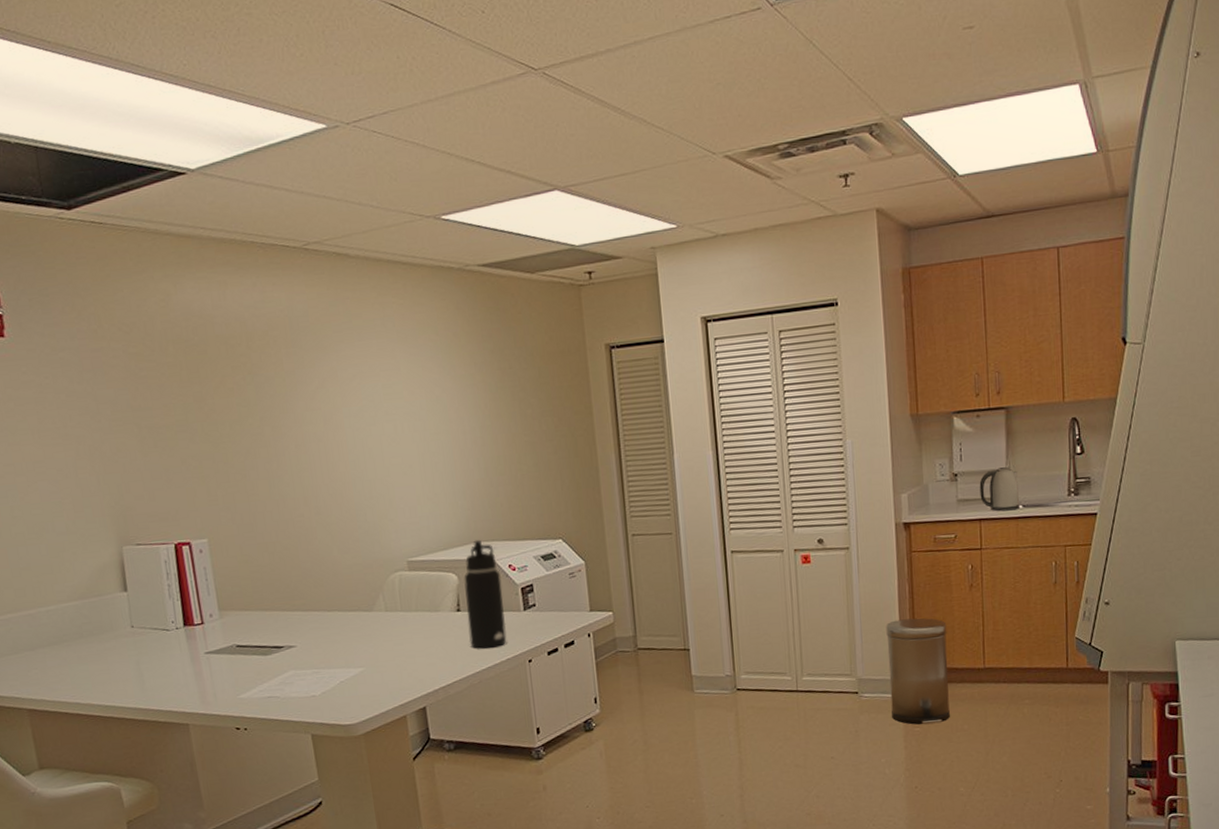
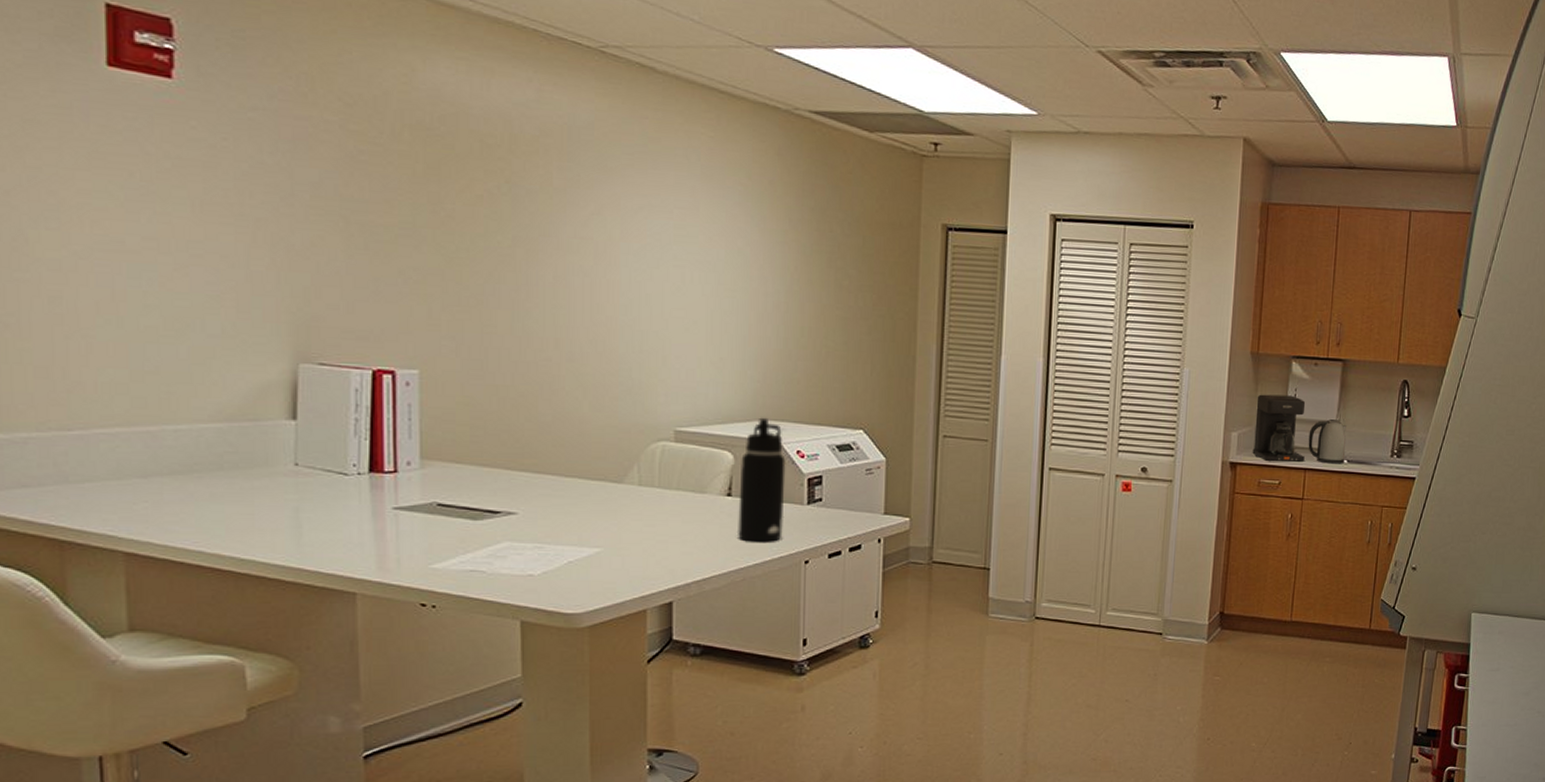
pedal bin: present [886,617,950,725] -> none [1193,562,1260,674]
coffee maker: none [922,450,978,518] -> present [1252,394,1306,463]

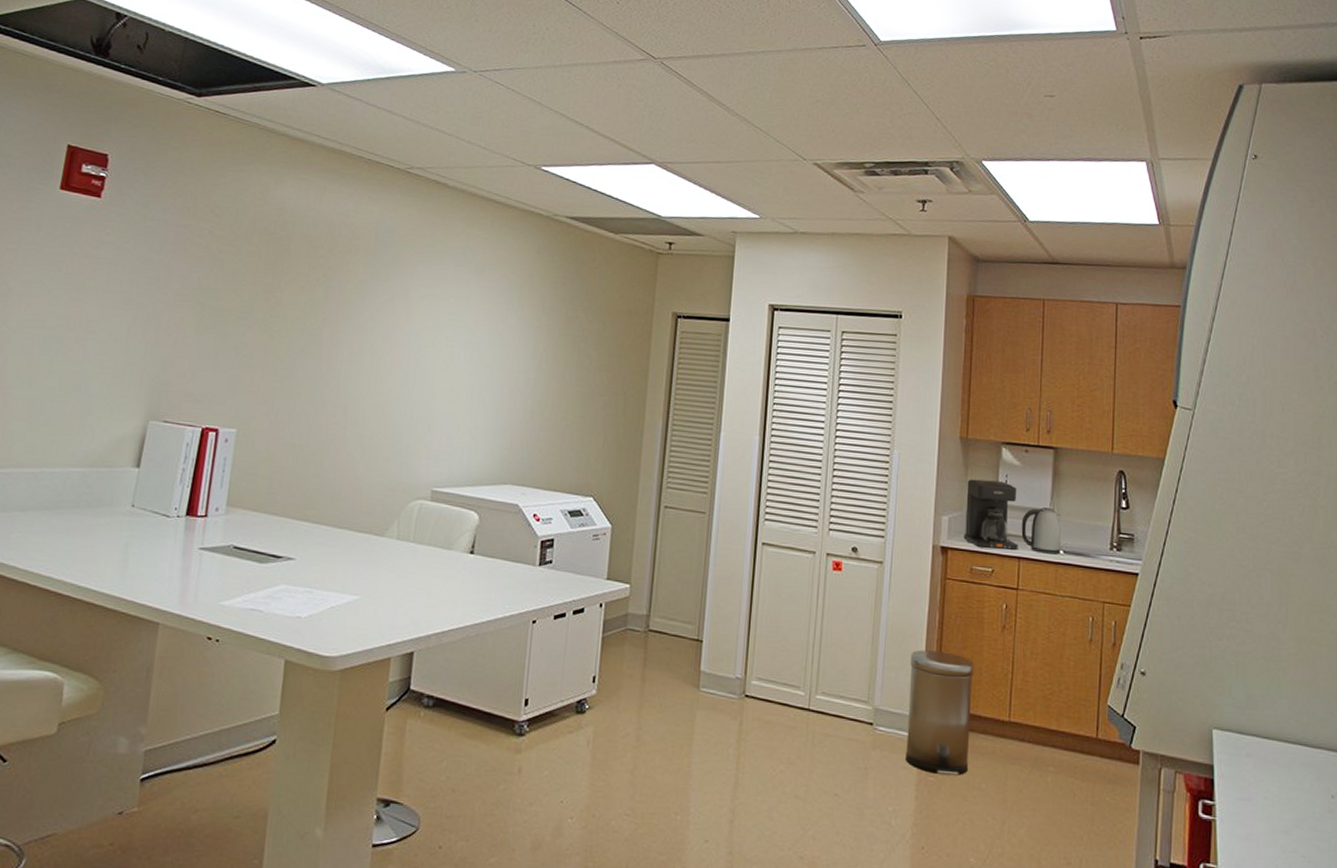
water bottle: present [738,417,786,542] -> none [476,481,524,600]
pedal bin: none [1193,562,1260,674] -> present [906,650,974,776]

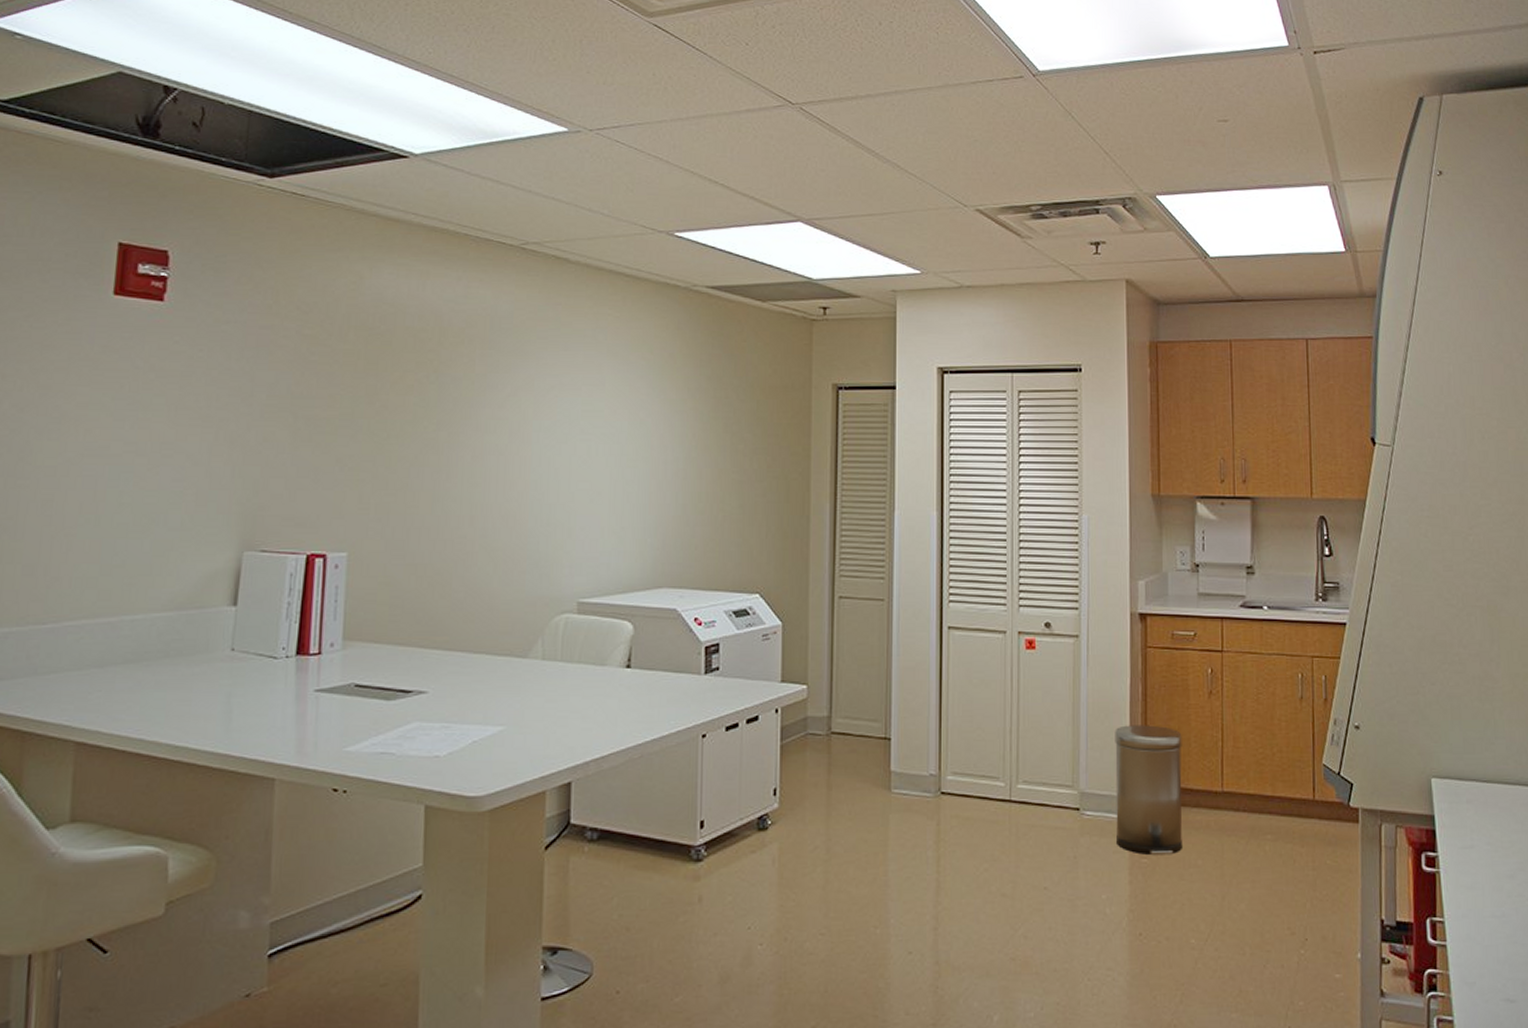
coffee maker: present [963,479,1018,551] -> none [1162,538,1220,612]
kettle: present [1021,507,1062,555] -> none [1222,562,1265,611]

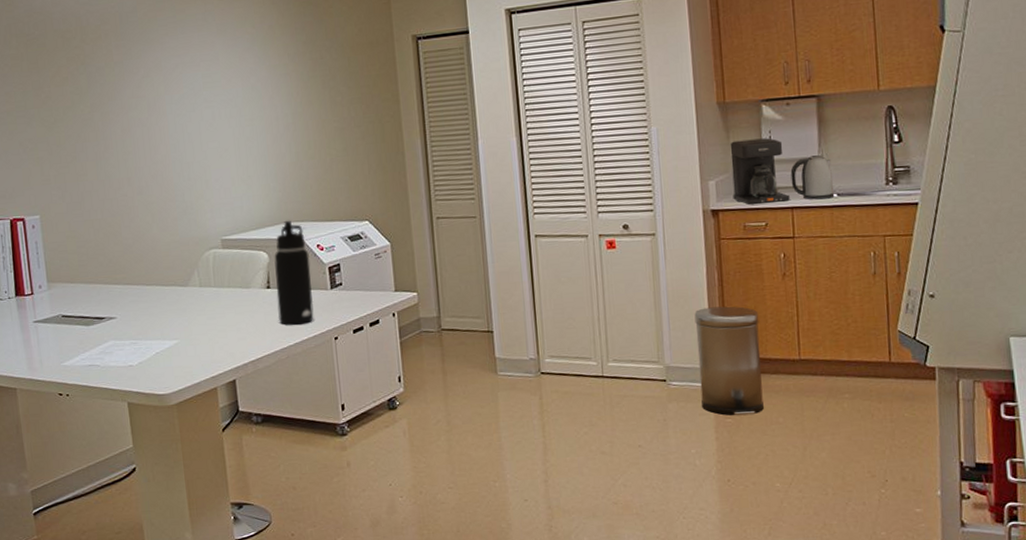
water bottle: none [636,585,684,716] -> present [274,220,314,325]
coffee maker: none [1162,538,1220,612] -> present [730,138,790,206]
kettle: none [1222,562,1265,611] -> present [790,155,835,200]

